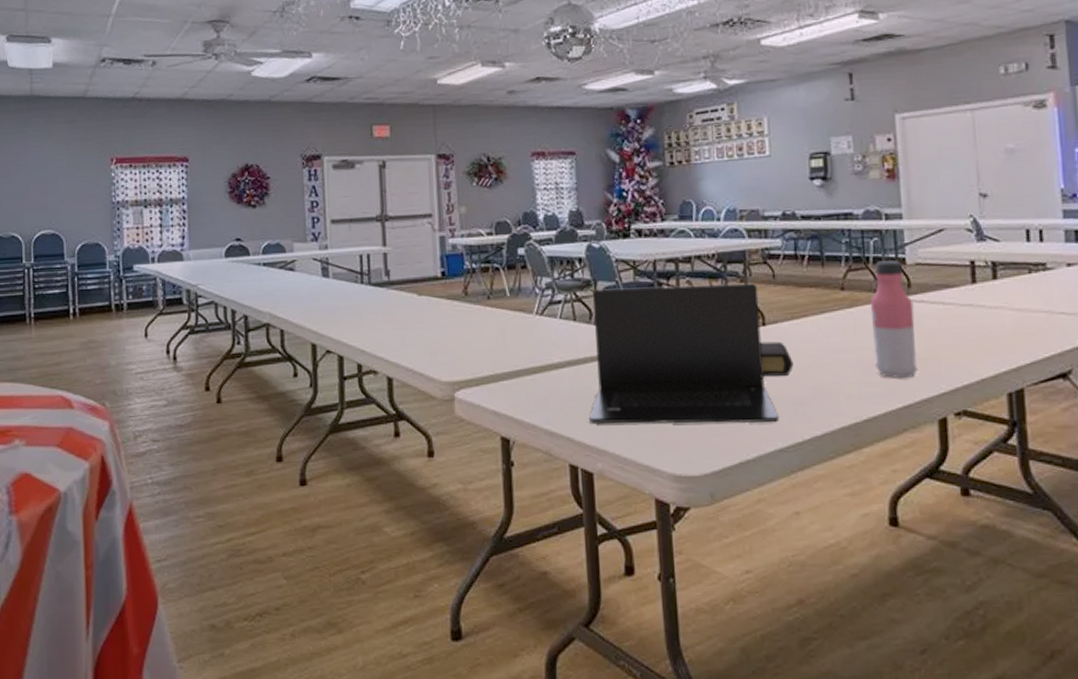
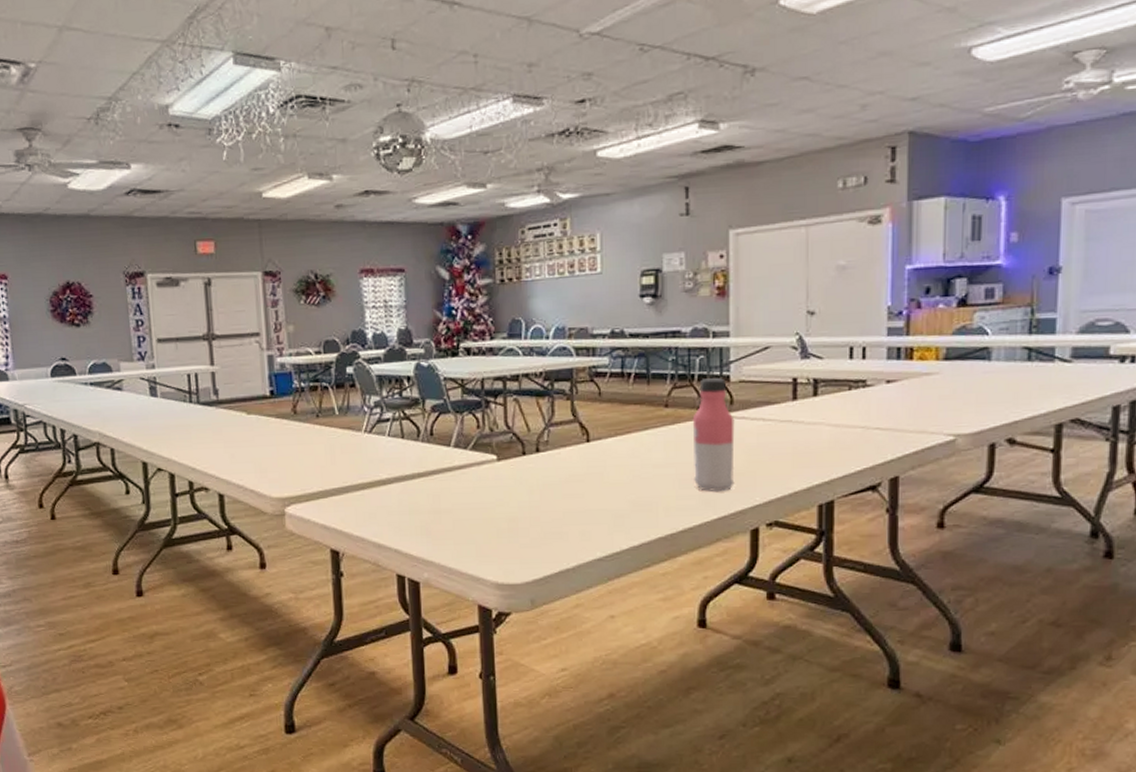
laptop: present [589,283,780,424] -> none [416,400,599,536]
book: present [760,341,794,376] -> none [584,457,615,490]

